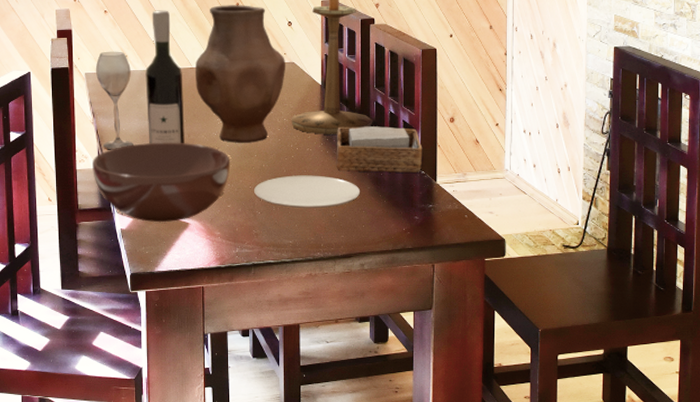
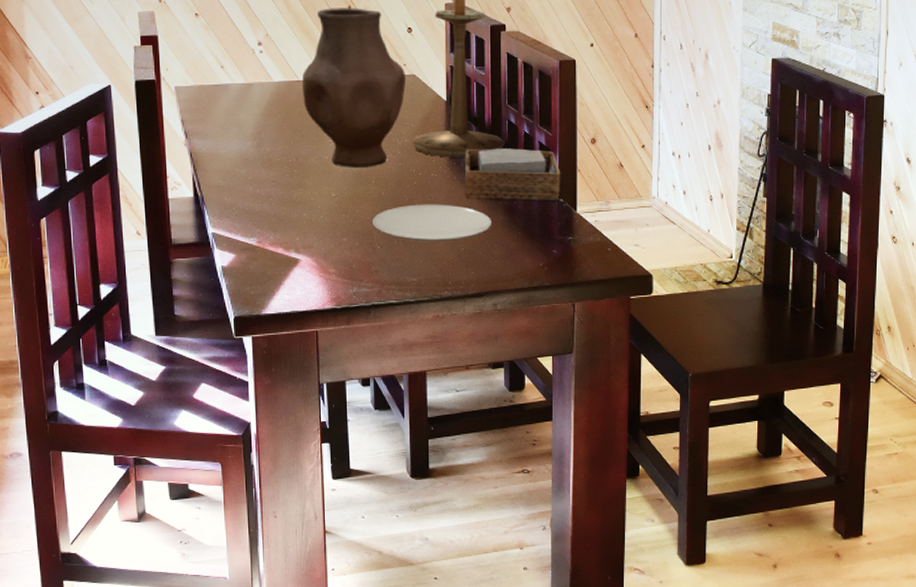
bowl: present [92,142,231,223] -> none [186,166,345,259]
wineglass: present [95,51,133,150] -> none [186,61,233,176]
bottle: present [145,10,185,144] -> none [245,13,292,169]

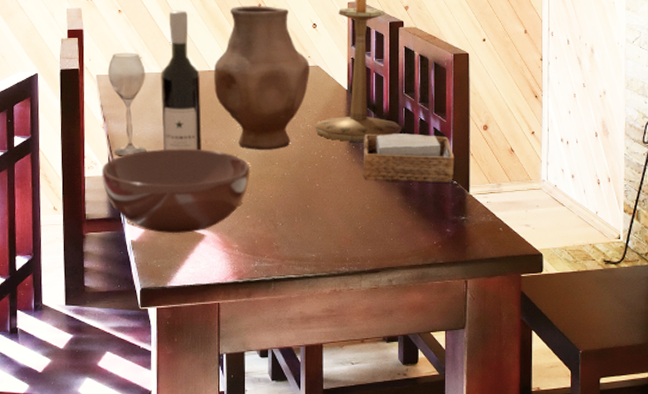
wineglass: none [186,61,233,176] -> present [107,52,147,156]
bowl: none [186,166,345,259] -> present [102,148,250,234]
bottle: none [245,13,292,169] -> present [160,10,202,151]
plate: present [373,204,492,242] -> none [275,184,389,220]

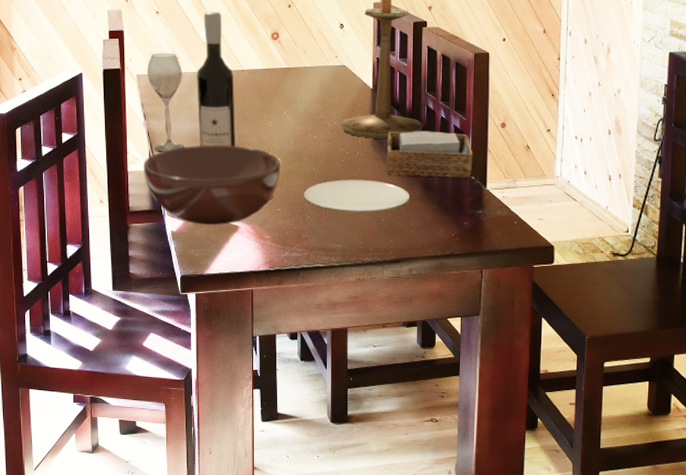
vase: present [213,6,311,150] -> none [246,7,338,146]
plate: none [275,184,389,220] -> present [304,179,410,213]

